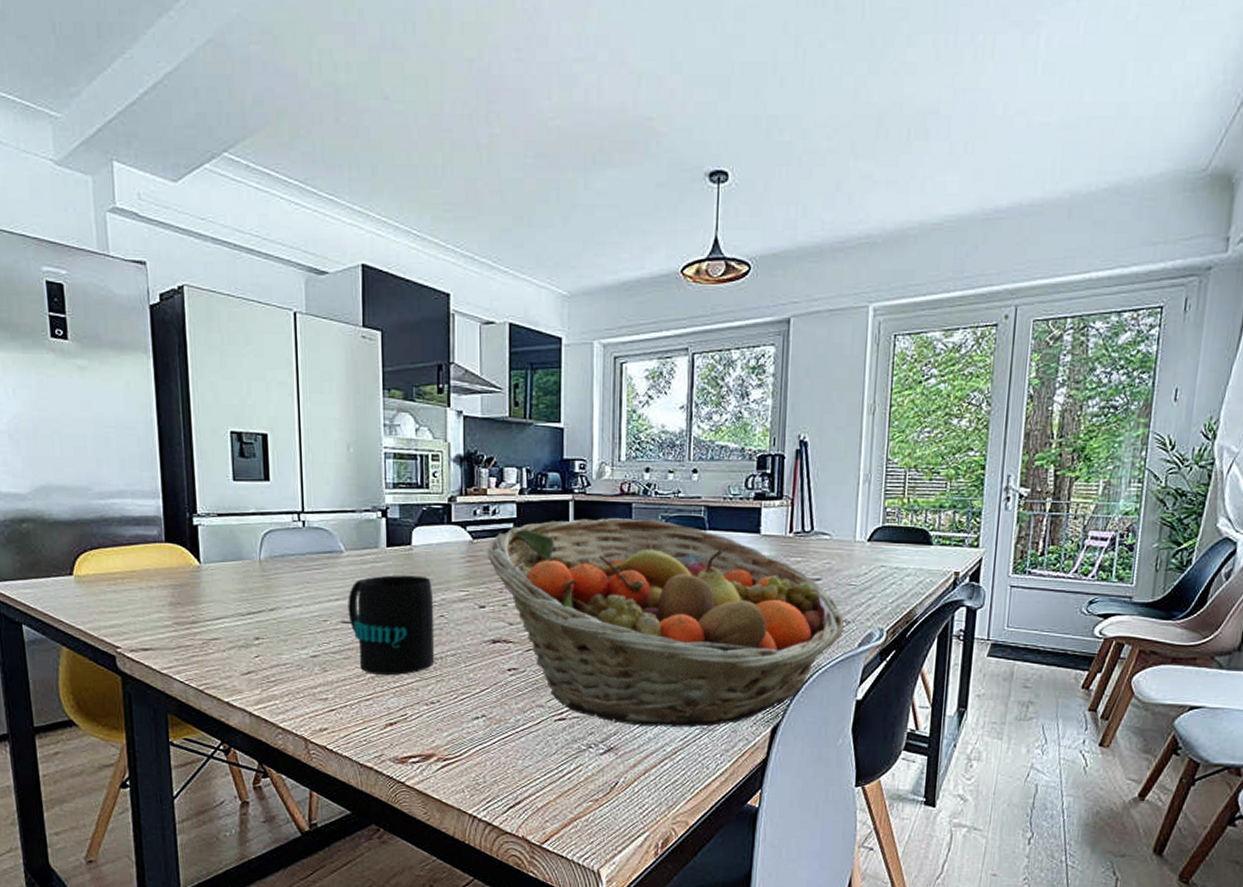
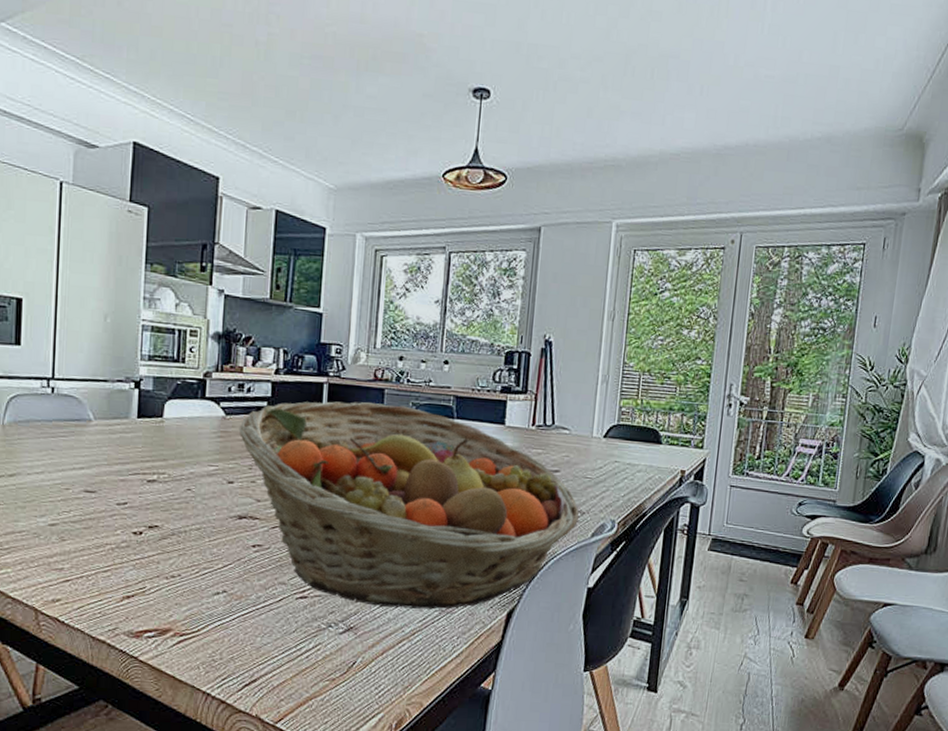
mug: present [348,575,435,676] -> none [92,446,182,548]

